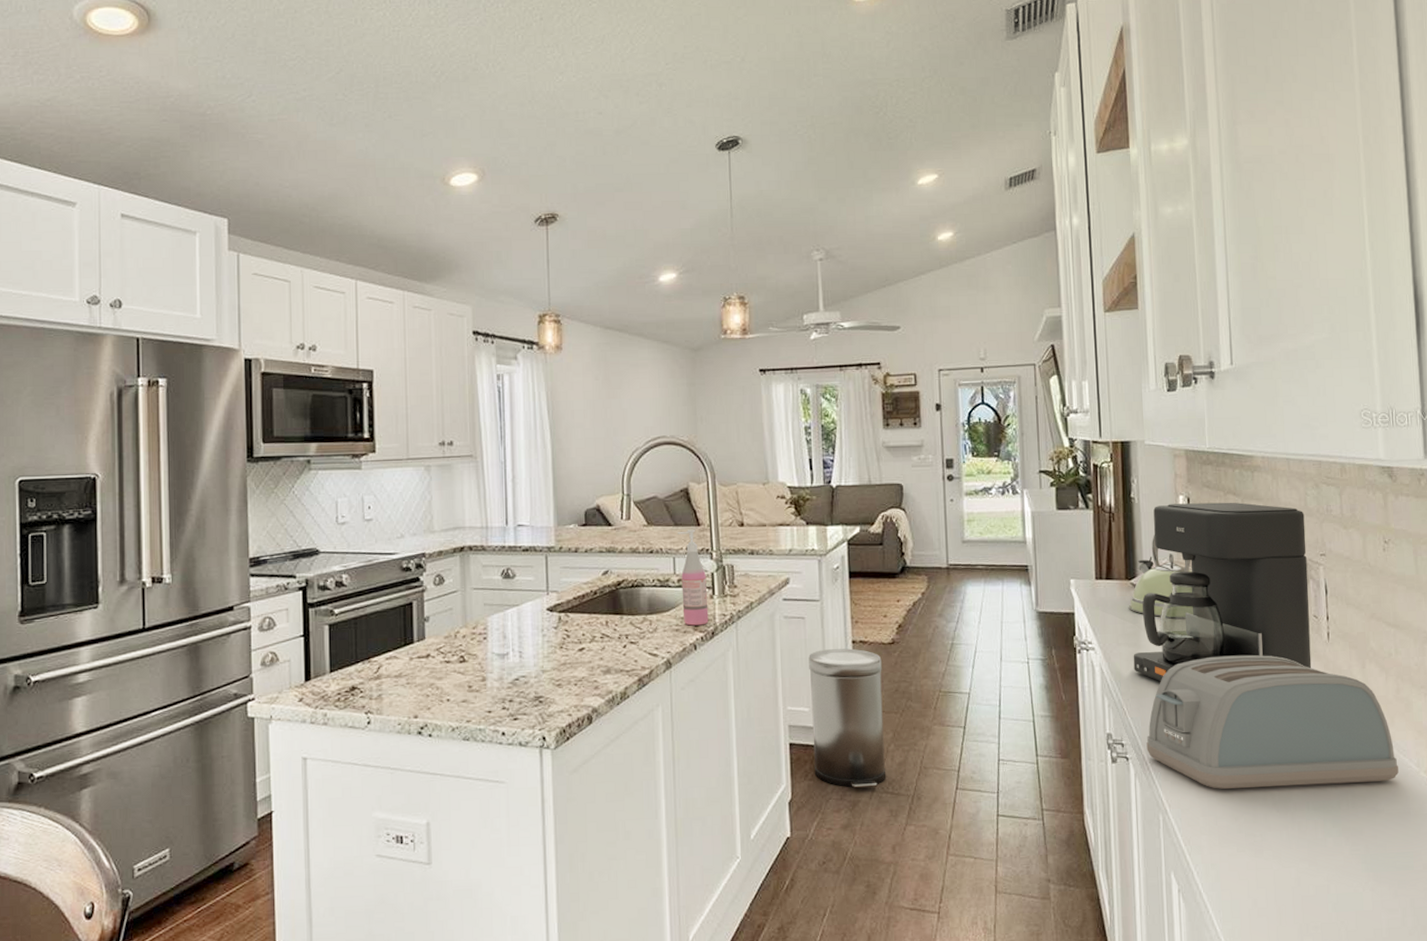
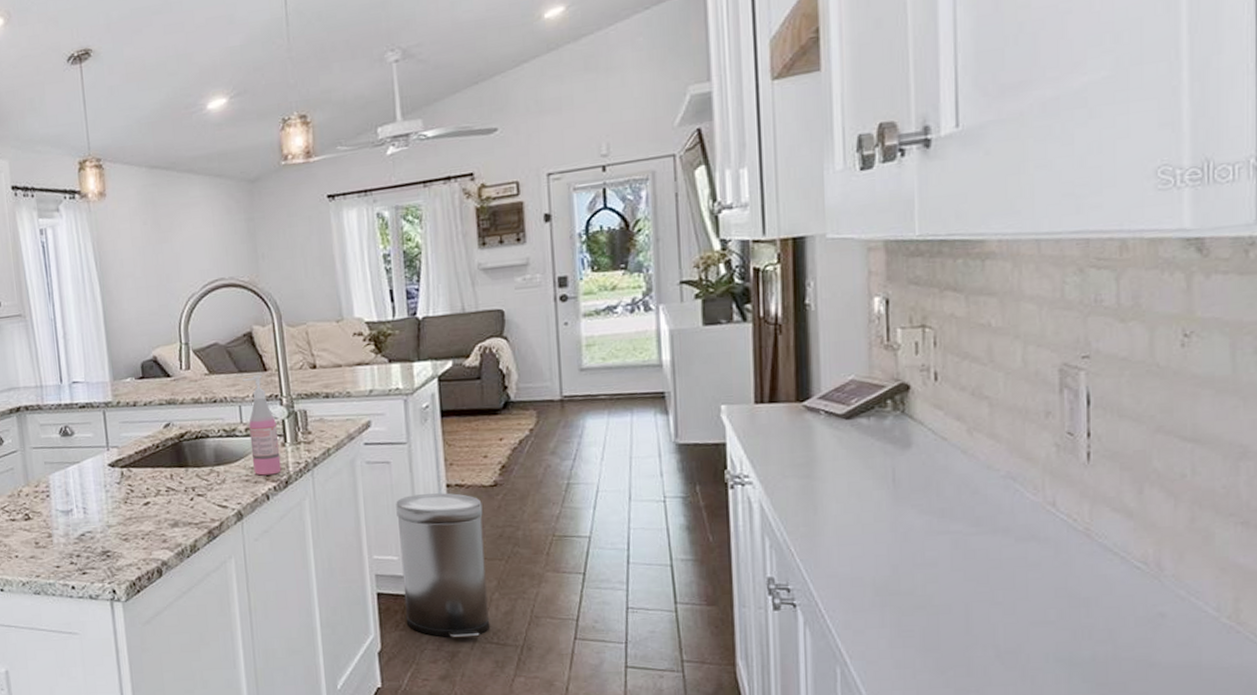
kettle: present [1128,535,1192,617] -> none [799,347,890,443]
coffee maker: present [1133,502,1312,682] -> none [804,299,1062,518]
toaster: present [1146,655,1399,790] -> none [820,482,1187,639]

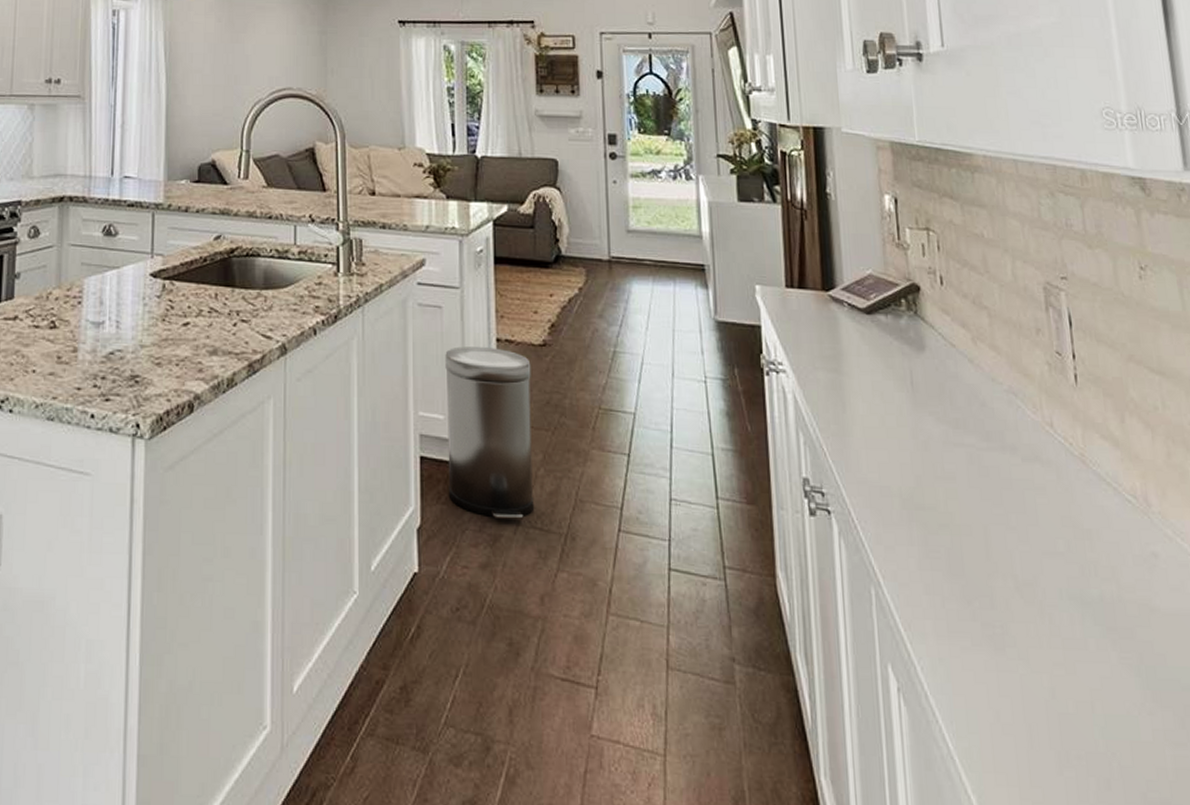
soap dispenser: present [242,375,282,476] -> none [300,194,332,307]

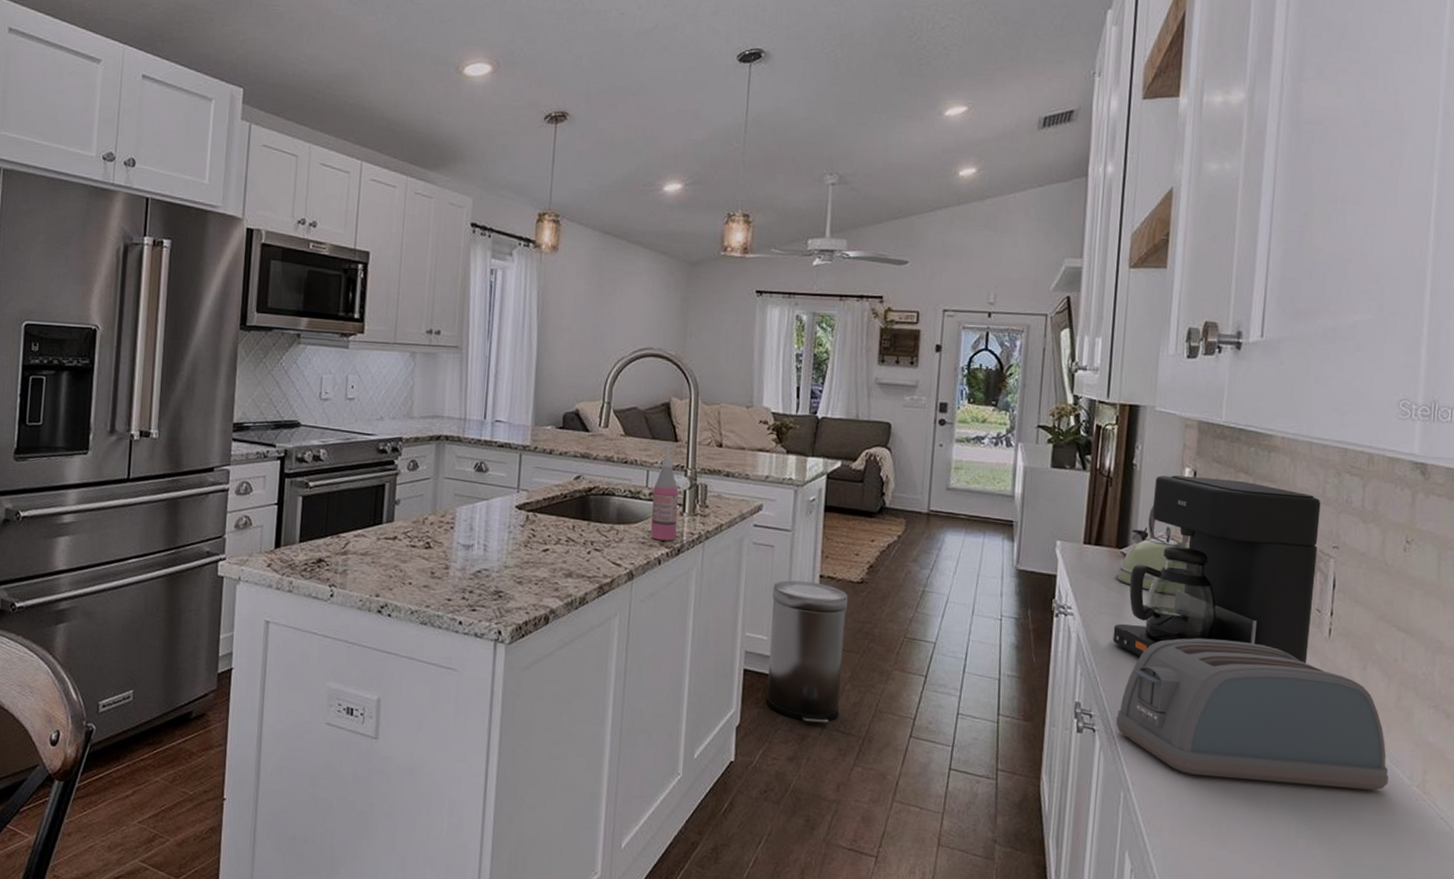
soap dispenser: none [300,194,332,307] -> present [651,444,679,541]
kettle: none [826,239,903,339] -> present [1115,505,1189,590]
coffee maker: none [833,204,1057,419] -> present [1113,475,1321,664]
toaster: none [852,392,1176,570] -> present [1116,638,1389,790]

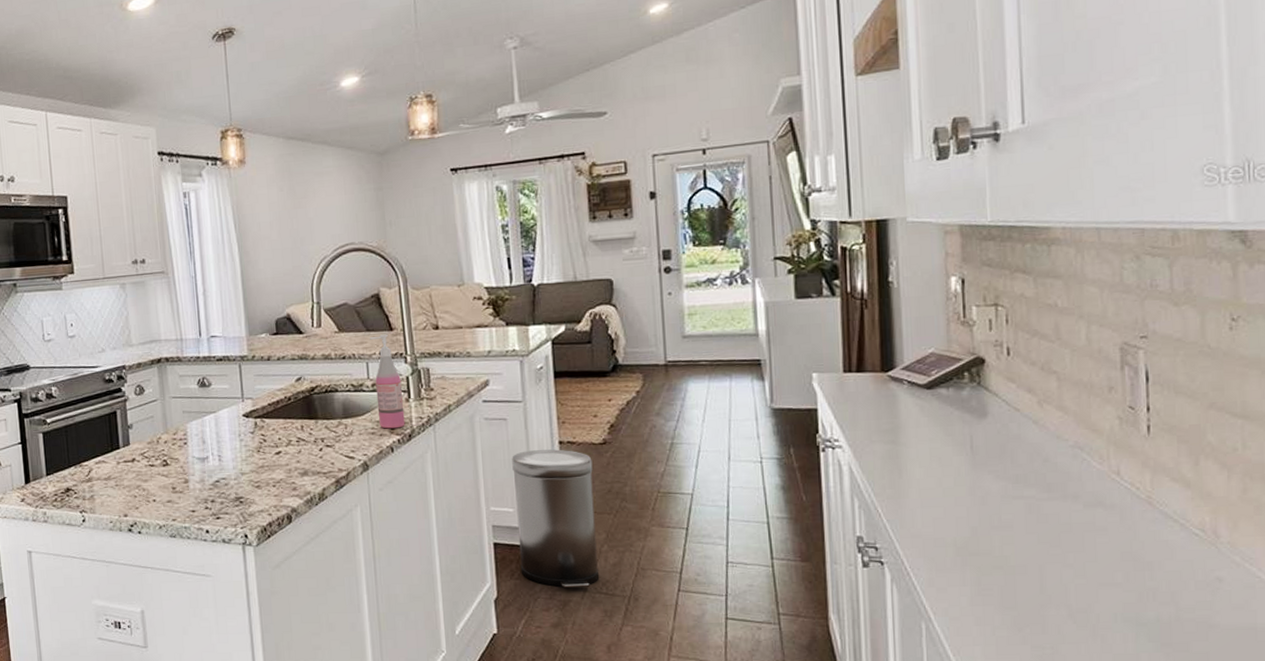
coffee maker: present [1113,475,1321,664] -> none [890,281,1125,482]
kettle: present [1115,505,1189,590] -> none [884,322,967,412]
toaster: present [1116,638,1389,790] -> none [906,451,1242,598]

